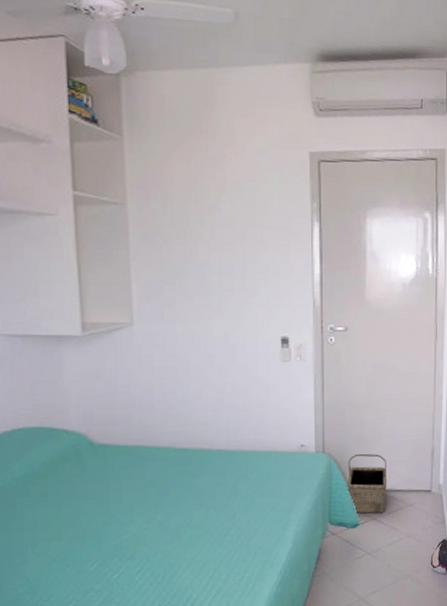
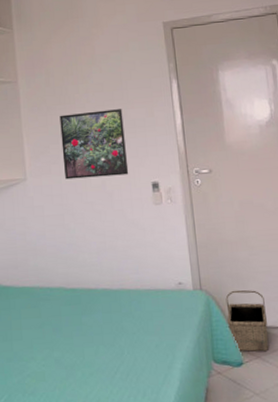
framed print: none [178,250,256,327] -> present [59,109,129,180]

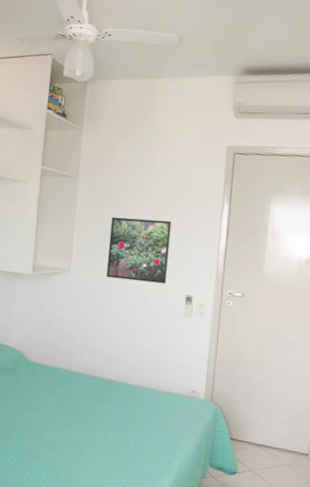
basket: present [225,290,269,352] -> none [229,407,268,467]

